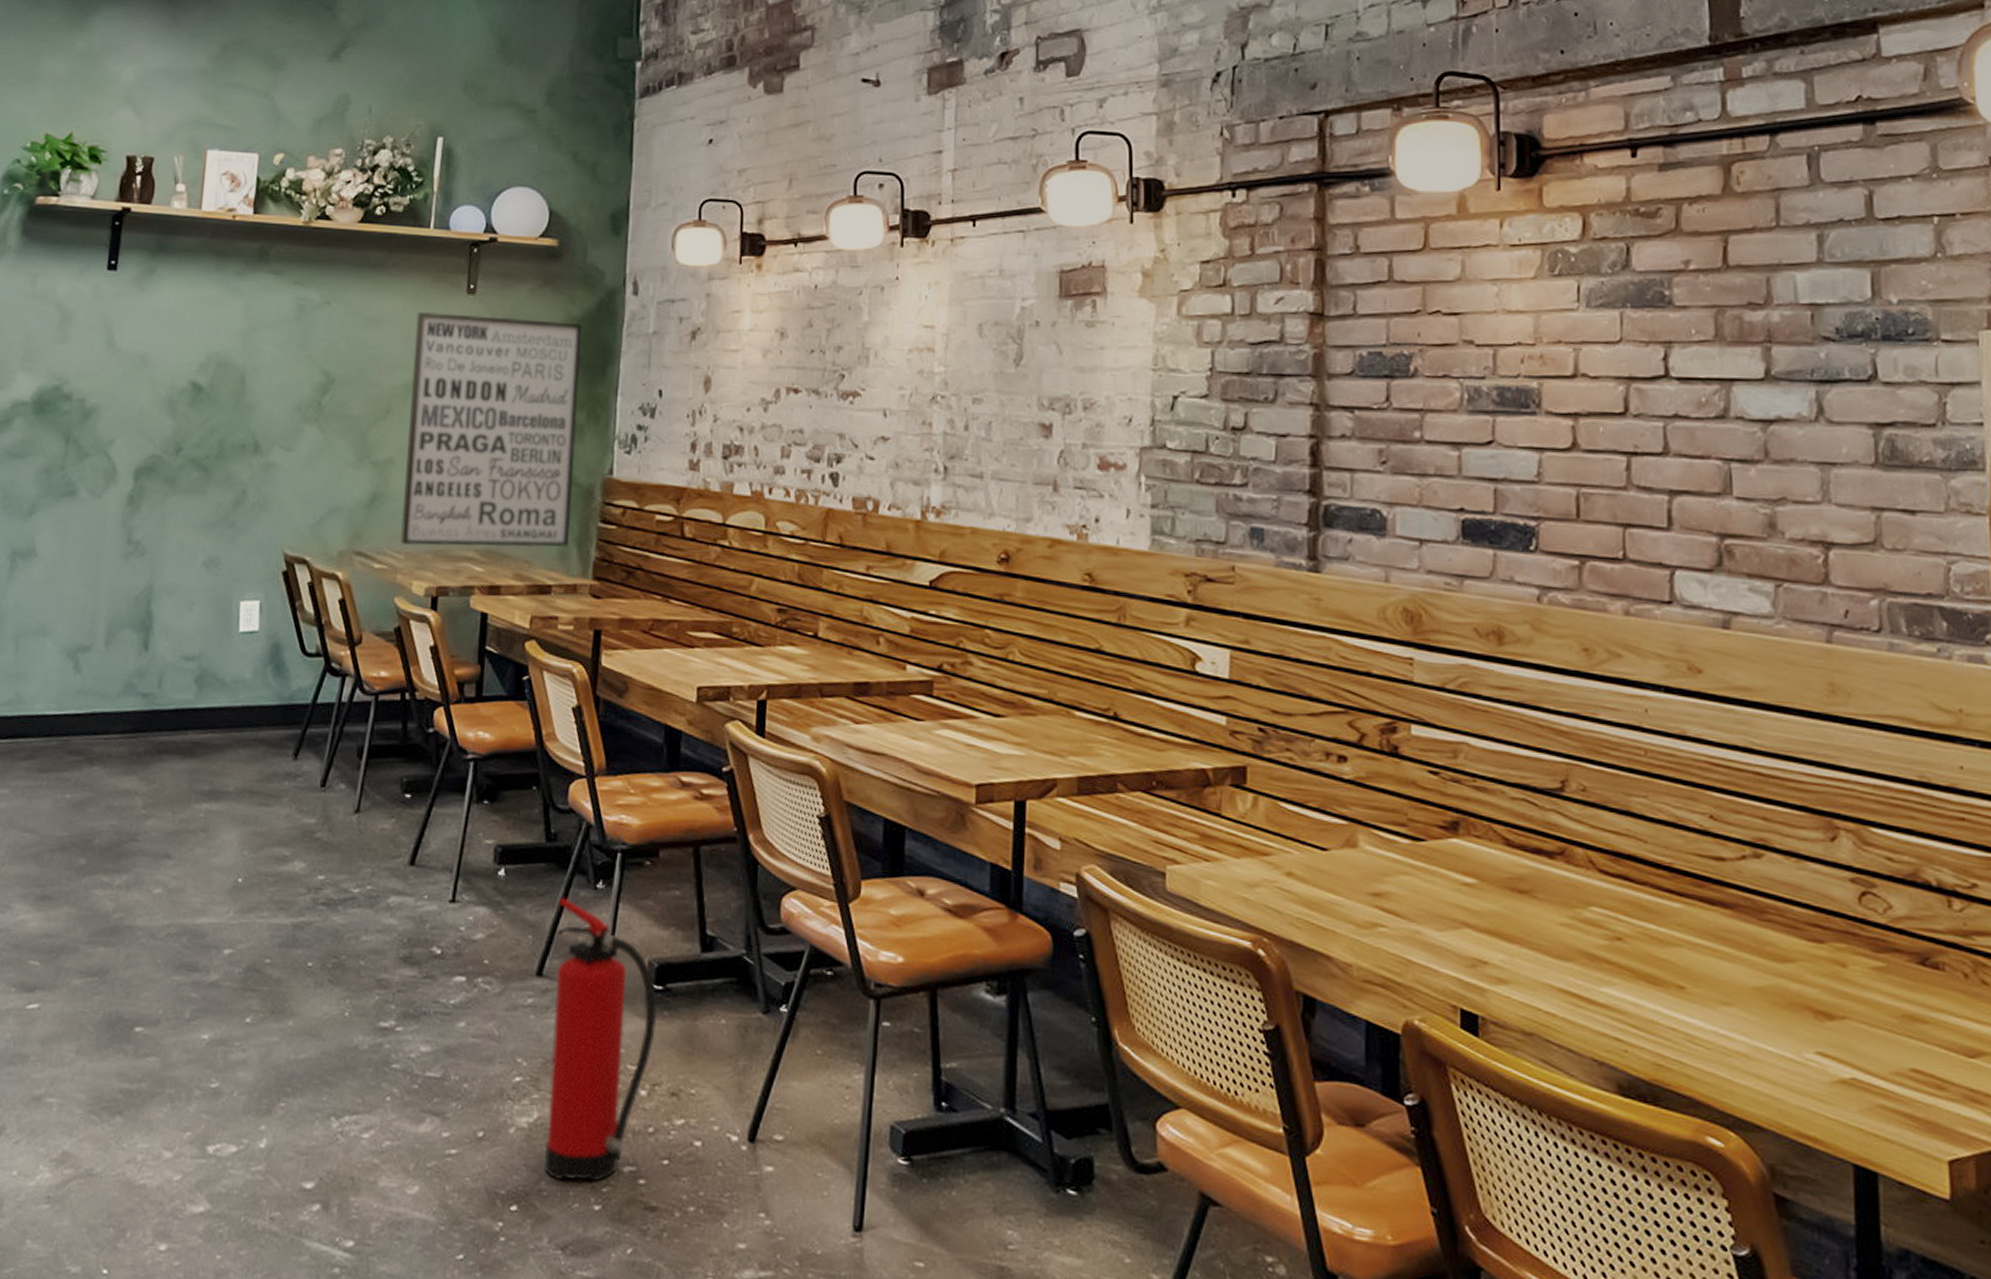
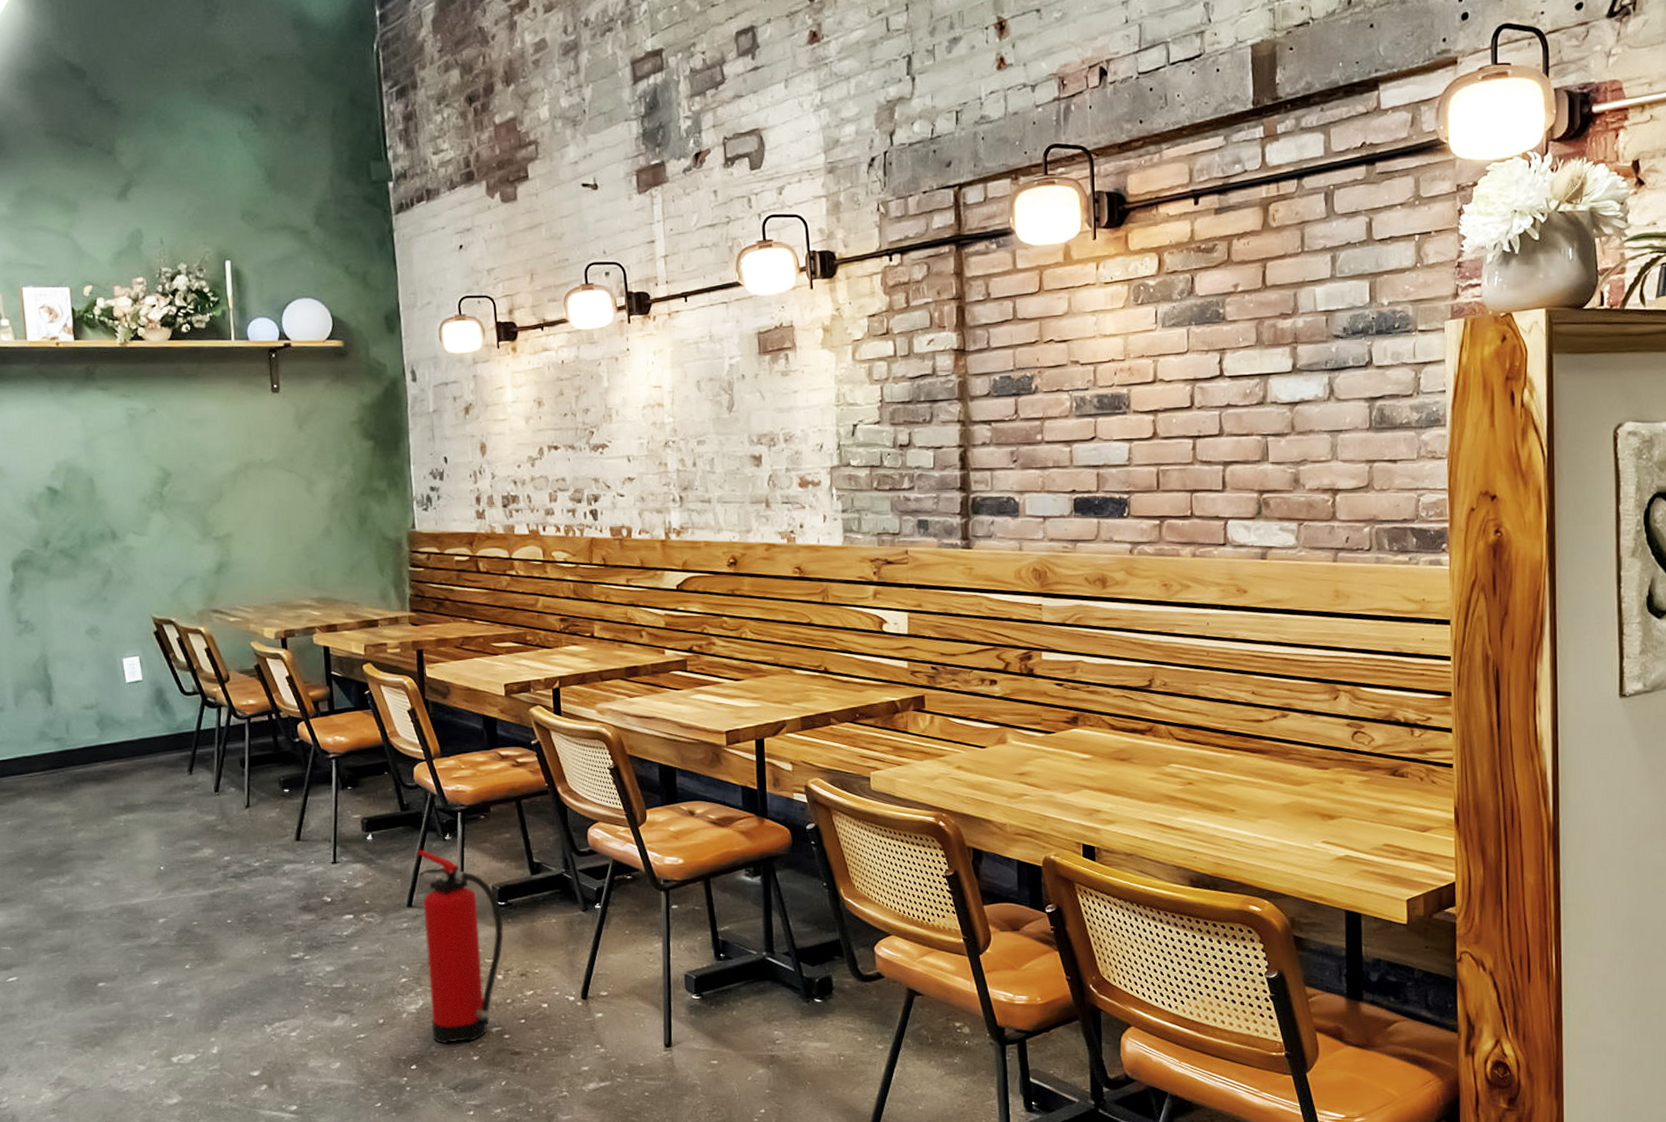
wall art: present [400,311,582,548] -> none [232,408,387,601]

